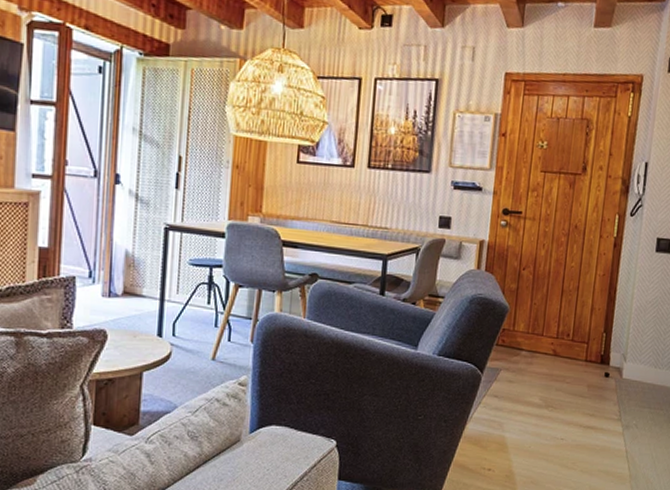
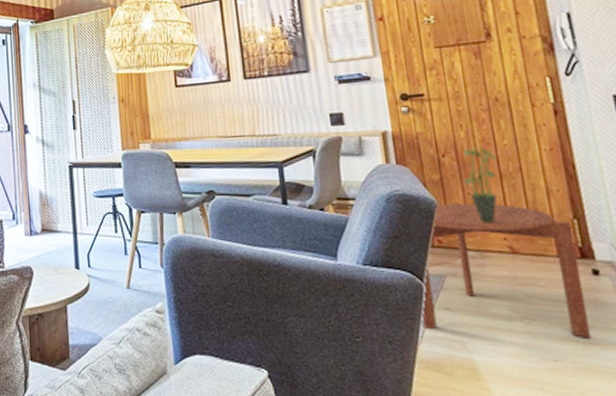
side table: none [474,309,602,424] -> present [422,202,592,339]
potted plant: none [535,263,564,331] -> present [464,145,498,225]

